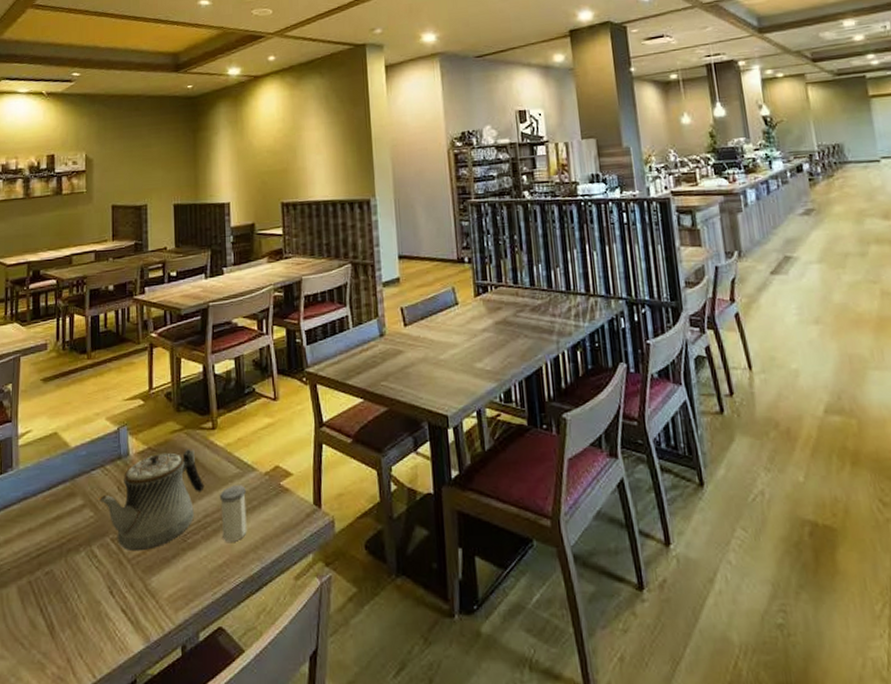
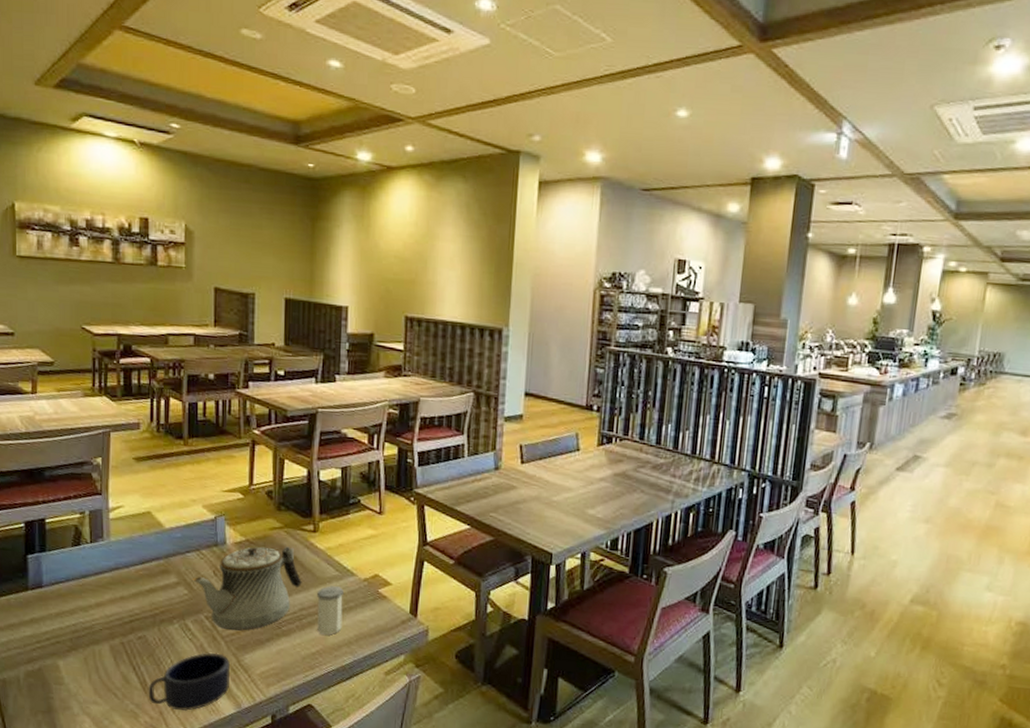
mug: none [55,579,137,655] -> present [148,653,230,711]

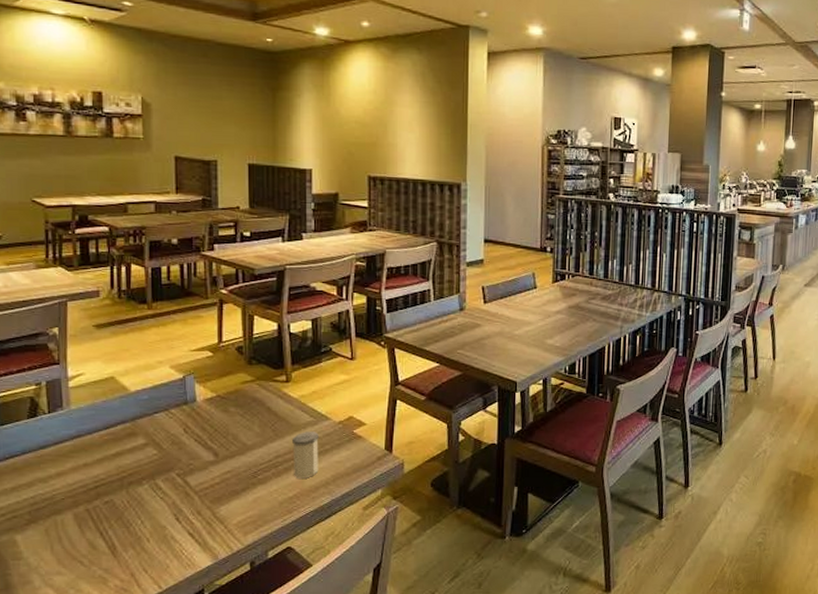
mug: present [148,653,230,711] -> none [117,508,205,570]
teapot: present [192,546,302,631] -> none [161,398,277,485]

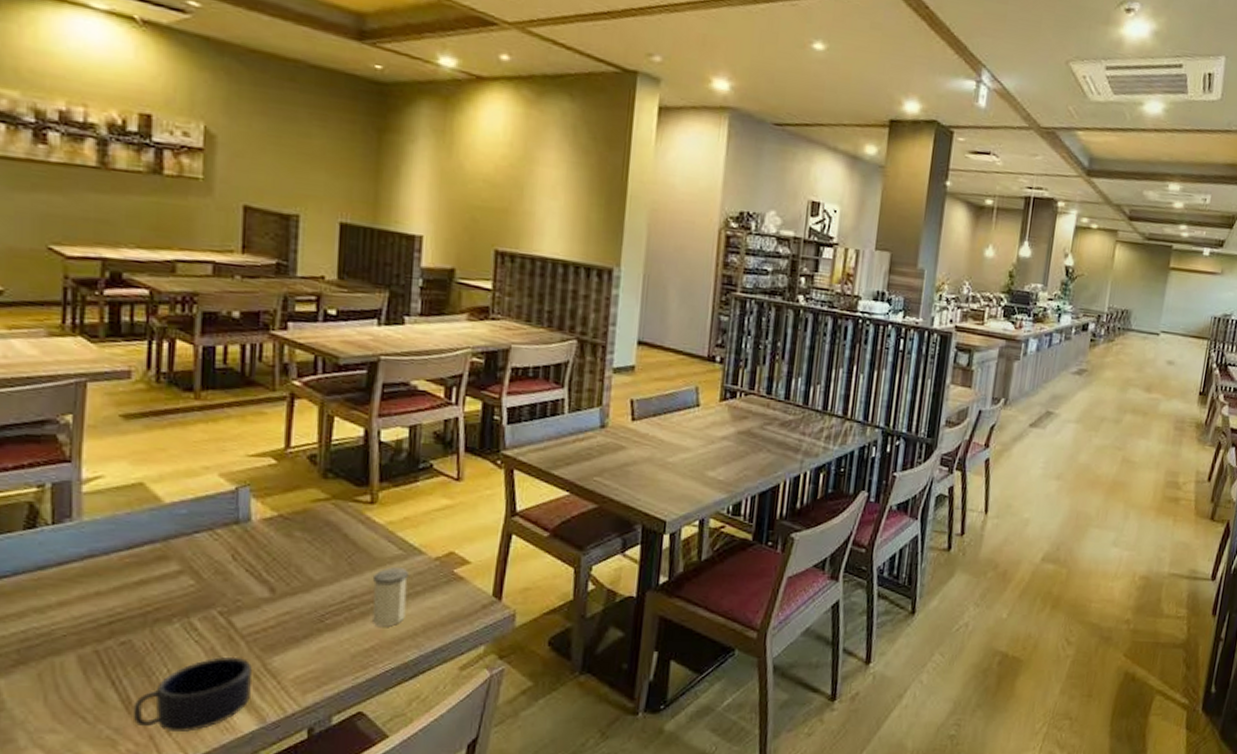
mug: none [117,508,205,570] -> present [132,657,252,733]

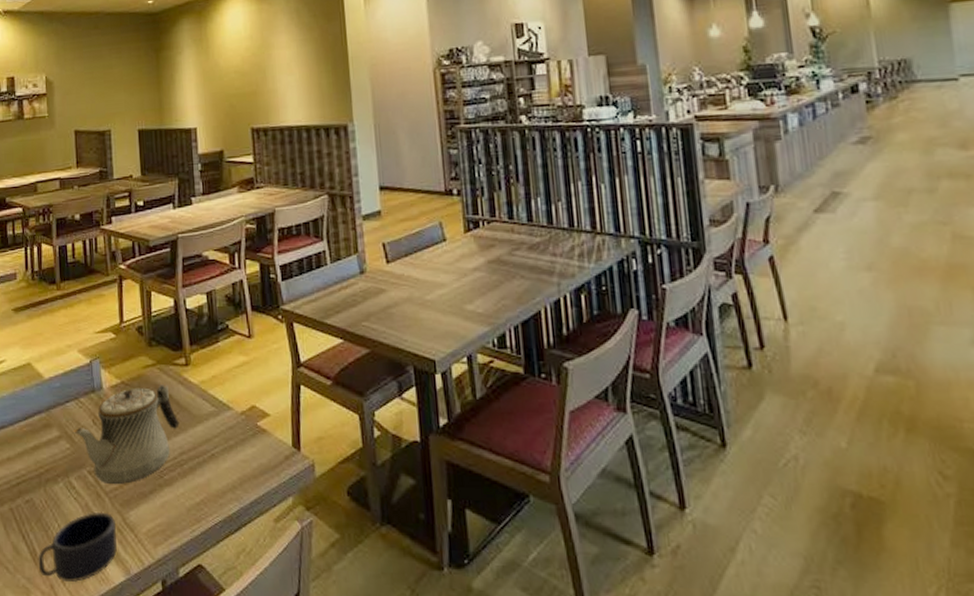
teapot: none [200,521,354,628] -> present [72,385,180,485]
salt shaker: present [372,567,408,627] -> none [194,424,224,481]

